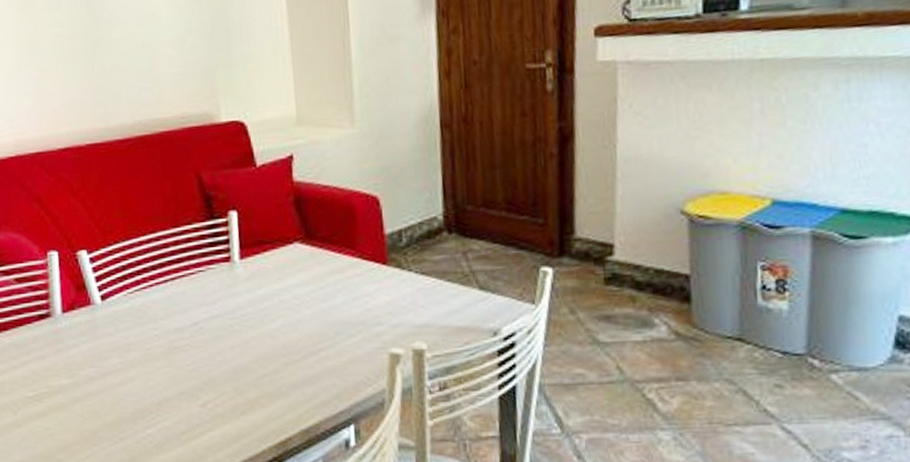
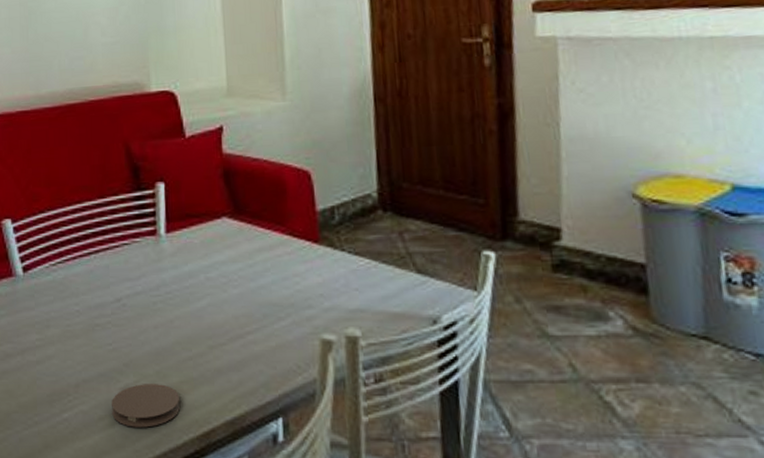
coaster: none [193,399,258,439] -> present [112,384,180,428]

